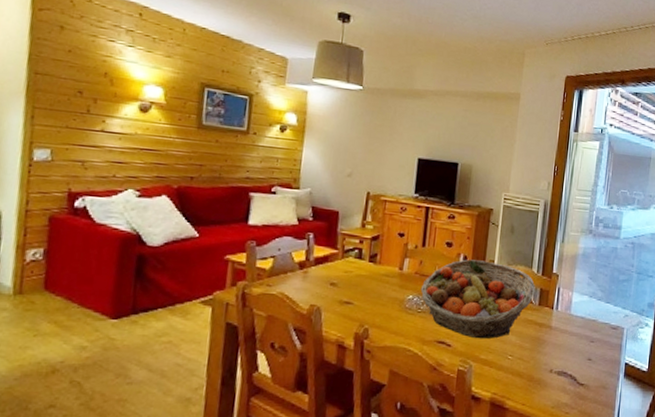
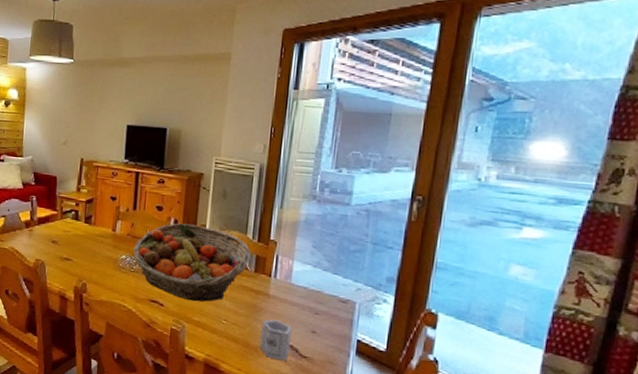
cup: none [542,350,571,391] -> present [259,319,292,361]

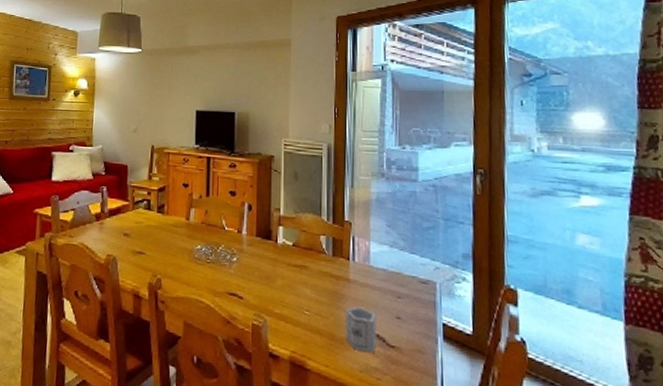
fruit basket: present [133,223,251,302] -> none [208,208,327,292]

